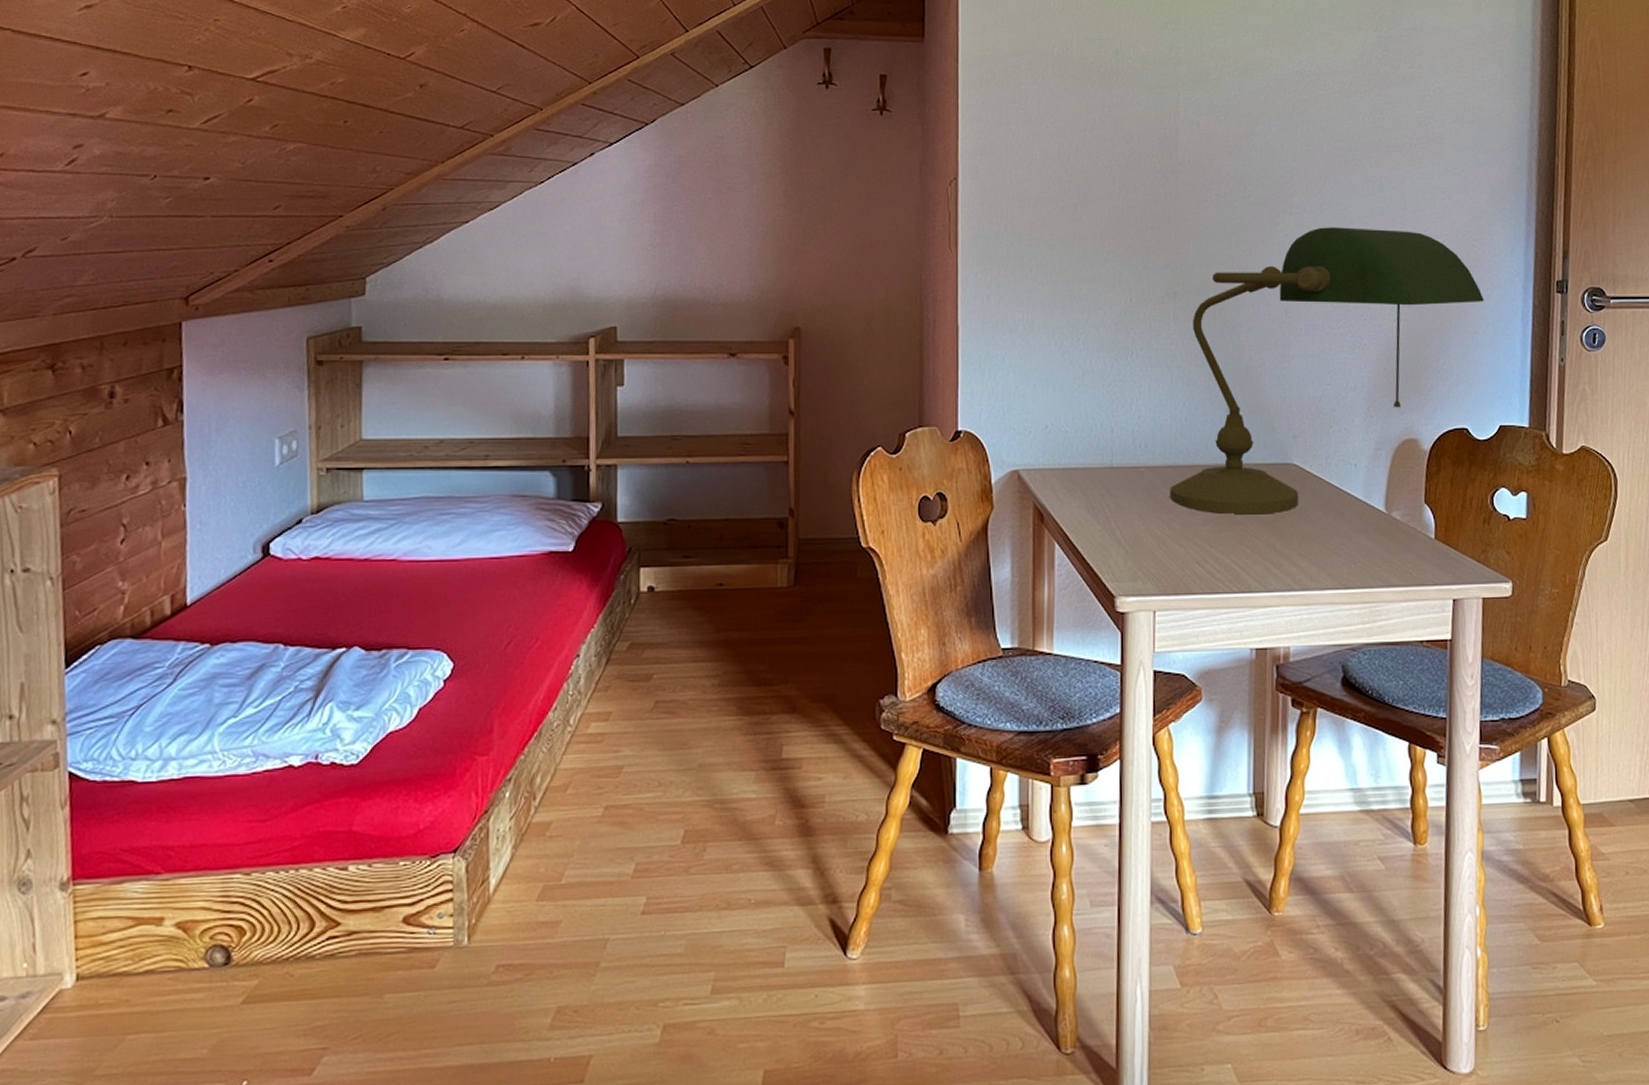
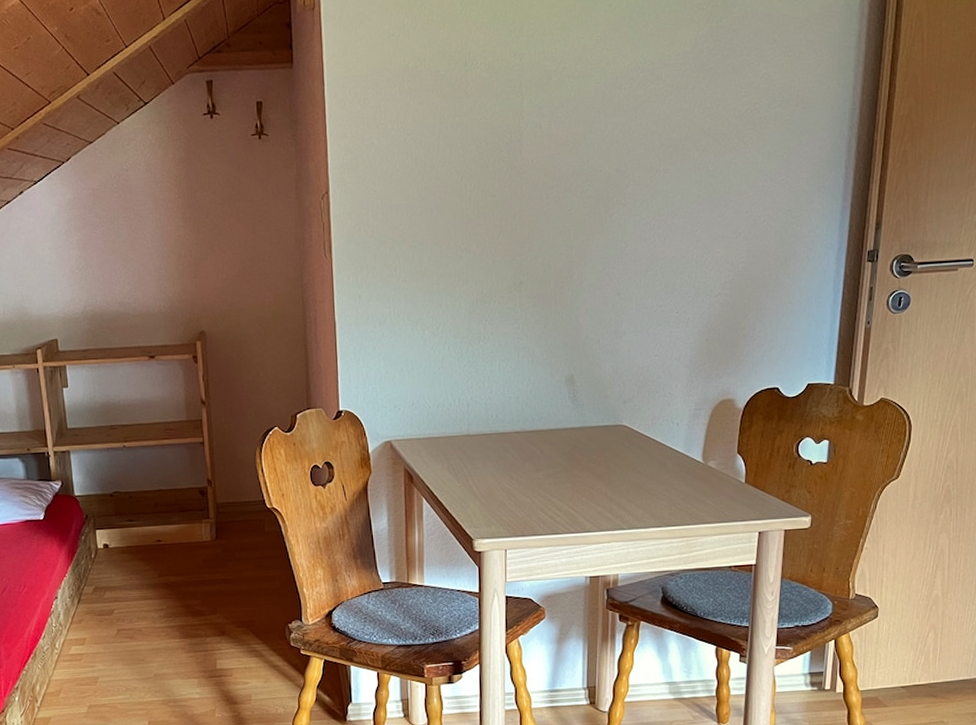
desk lamp: present [1170,227,1484,515] -> none [517,213,799,469]

